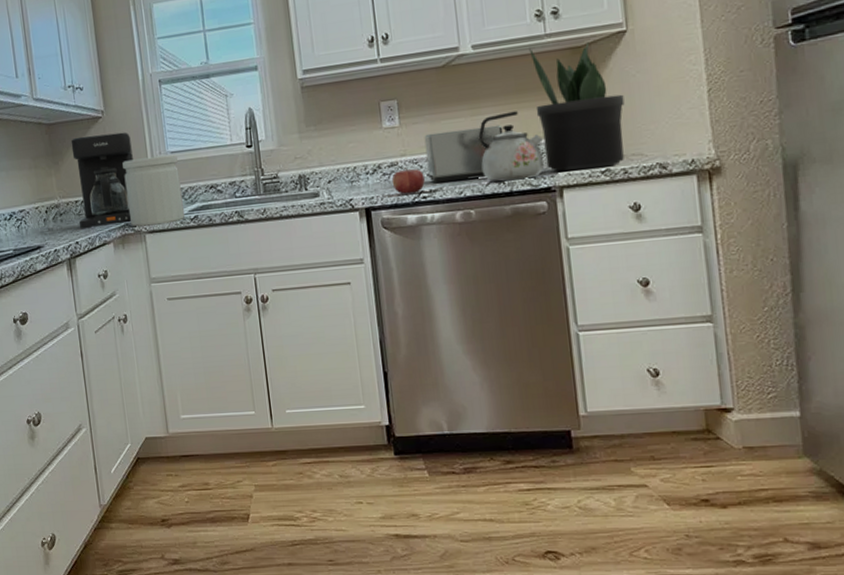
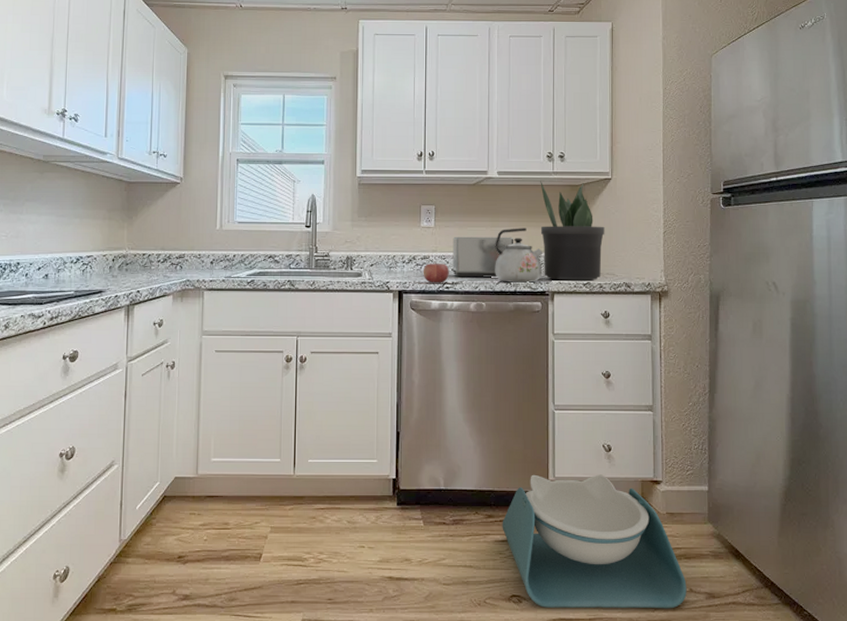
coffee maker: present [70,132,133,229] -> none [143,197,204,280]
jar: present [122,154,186,227] -> none [191,224,243,284]
pet bowl: none [524,405,781,565] -> present [502,474,687,609]

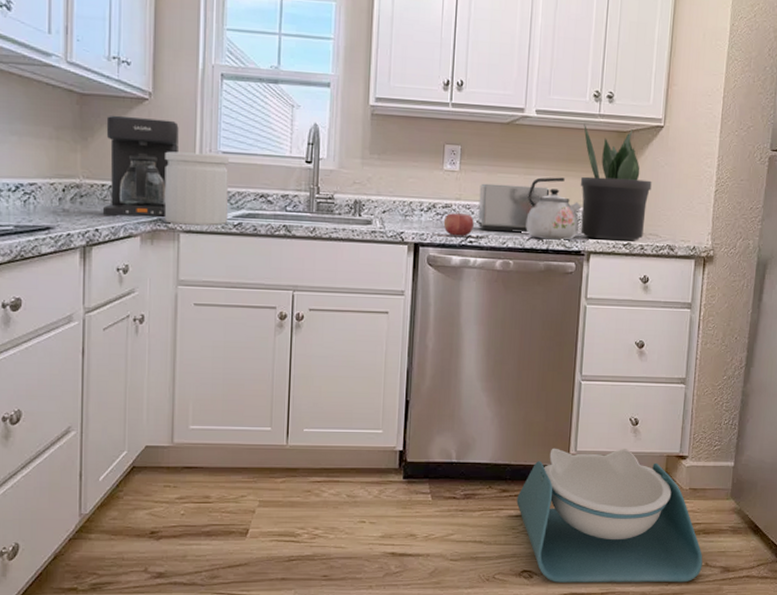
coffee maker: none [143,197,204,280] -> present [102,115,179,218]
jar: none [191,224,243,284] -> present [164,151,229,226]

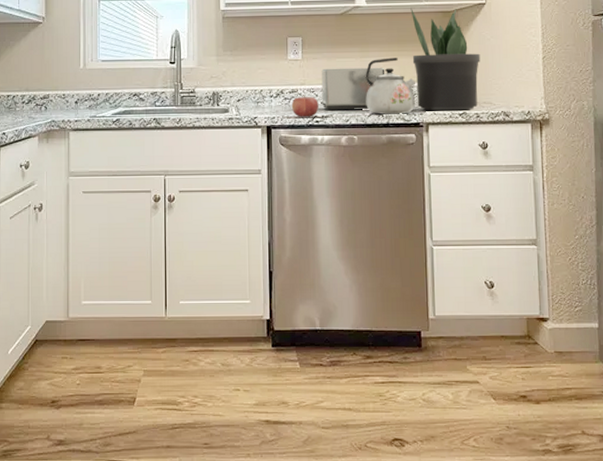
coffee maker: present [102,115,179,218] -> none [8,38,66,122]
jar: present [164,151,229,226] -> none [56,63,108,124]
pet bowl: present [516,448,703,583] -> none [381,312,579,452]

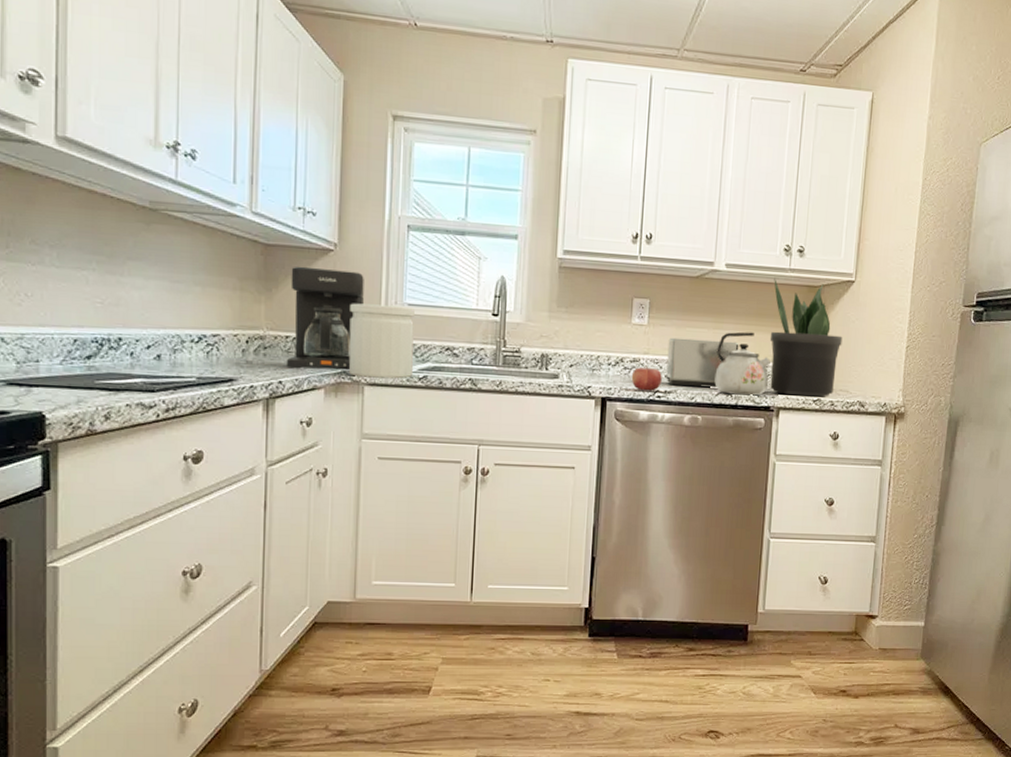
coffee maker: none [8,38,66,122] -> present [286,266,364,371]
jar: none [56,63,108,124] -> present [348,303,415,379]

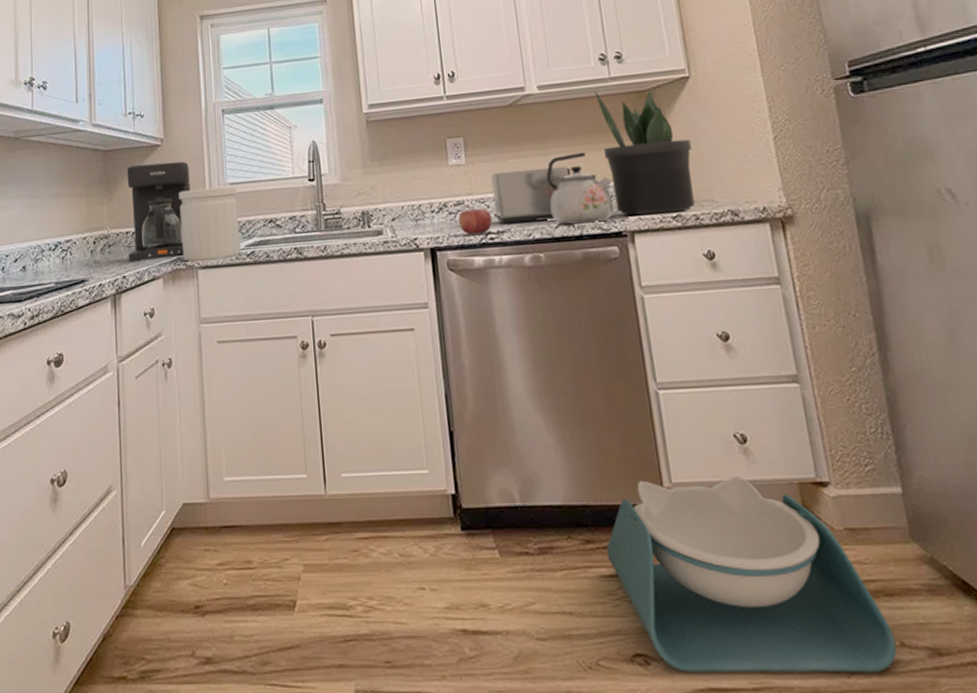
pet bowl: none [703,606,892,744] -> present [606,476,898,673]

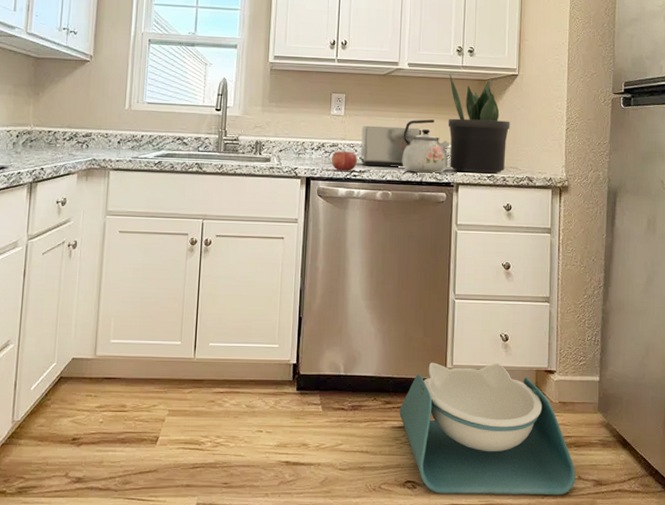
coffee maker: present [126,161,190,263] -> none [47,74,113,158]
jar: present [179,186,242,262] -> none [97,103,153,165]

